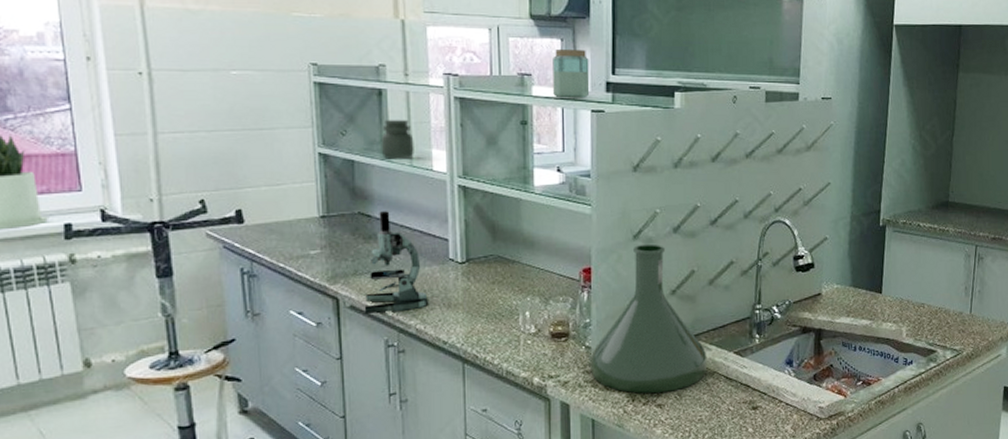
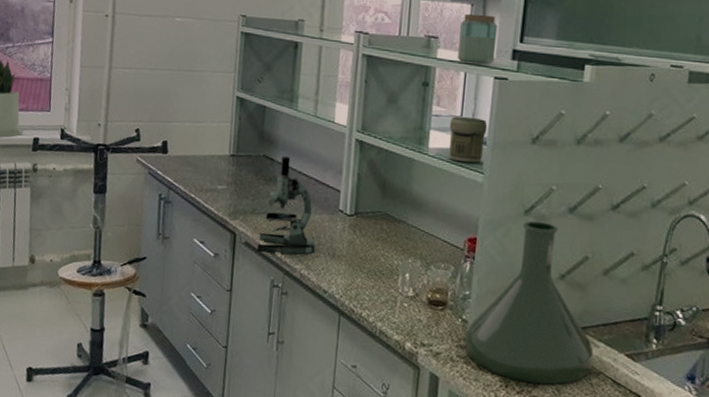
jar: present [381,119,414,159] -> none [290,70,321,110]
jar: none [552,151,590,197] -> present [449,116,488,164]

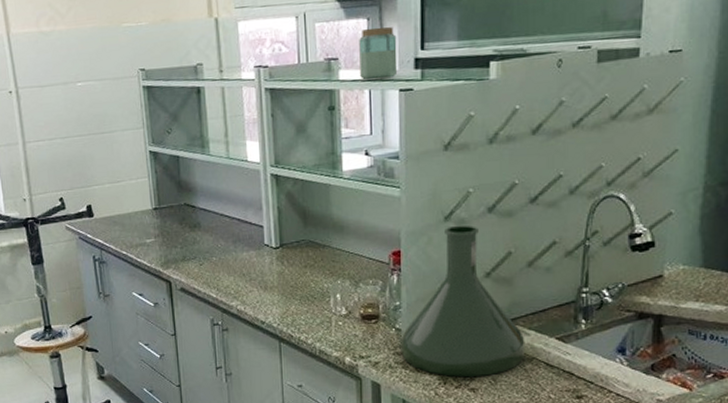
microscope: present [256,156,315,255] -> none [192,201,247,296]
jar: present [449,116,488,164] -> none [360,133,399,181]

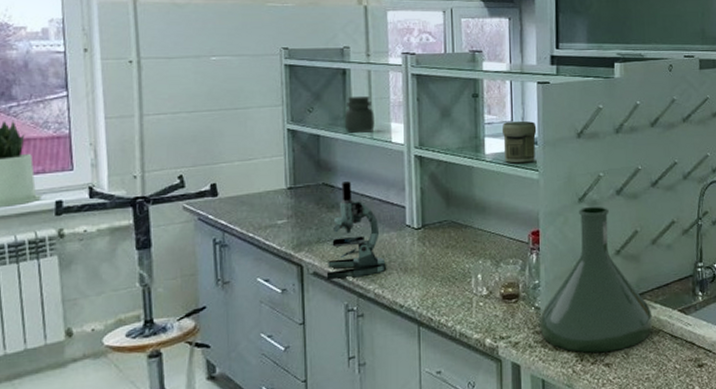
microscope: none [192,201,247,296] -> present [326,181,386,281]
jar: none [201,114,231,153] -> present [344,95,375,133]
peanut butter: present [359,27,398,80] -> none [501,26,536,72]
jar: none [360,133,399,181] -> present [501,120,537,164]

